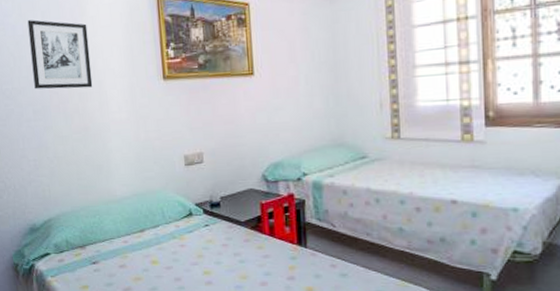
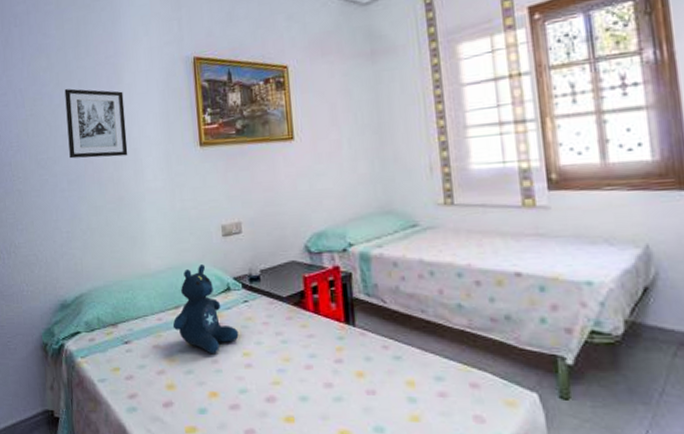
stuffed bear: none [138,192,200,273] -> present [172,264,239,354]

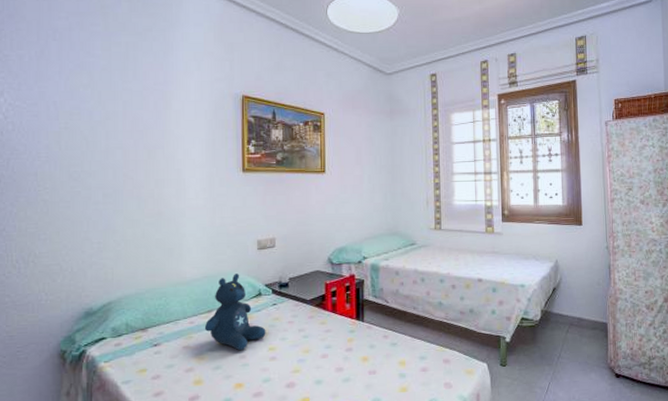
wall art: present [64,88,128,159] -> none [107,108,171,175]

